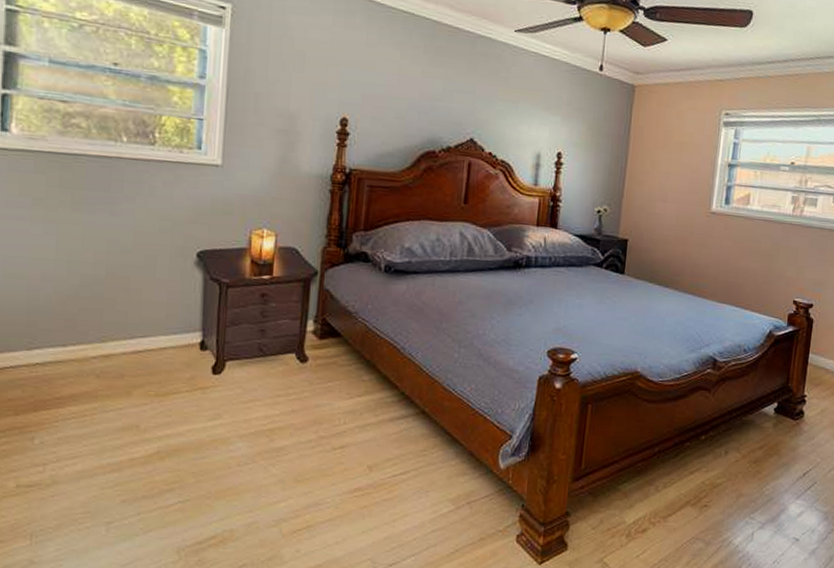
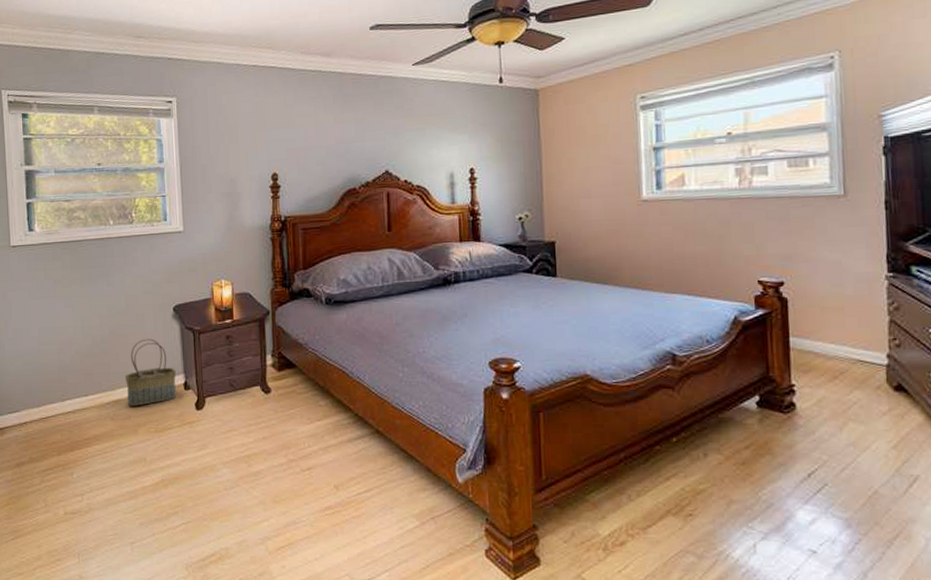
basket: none [121,285,193,364] -> present [124,338,177,406]

